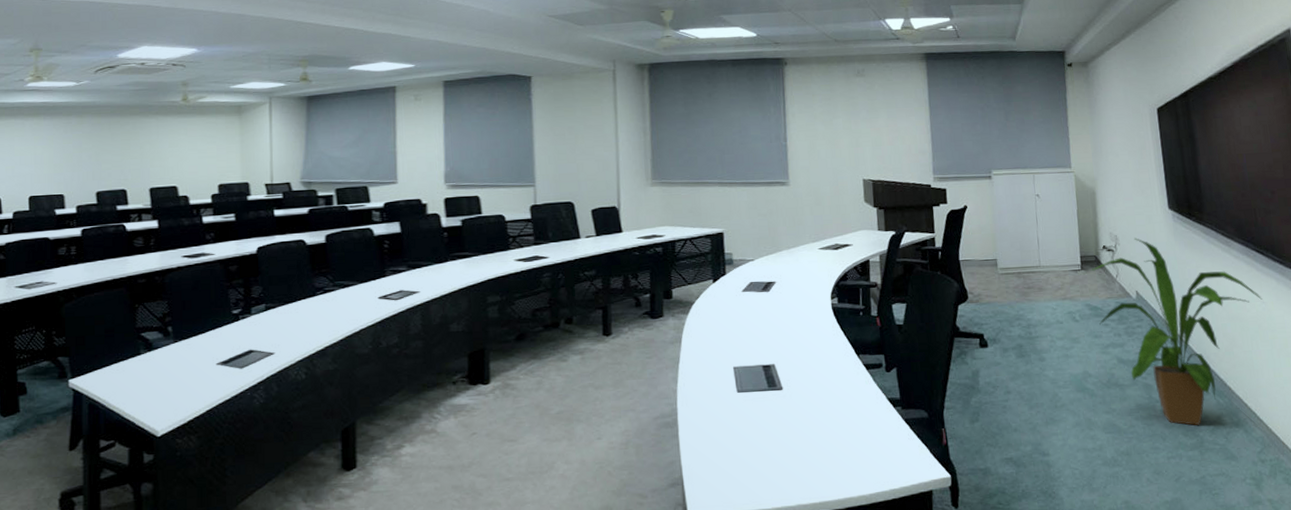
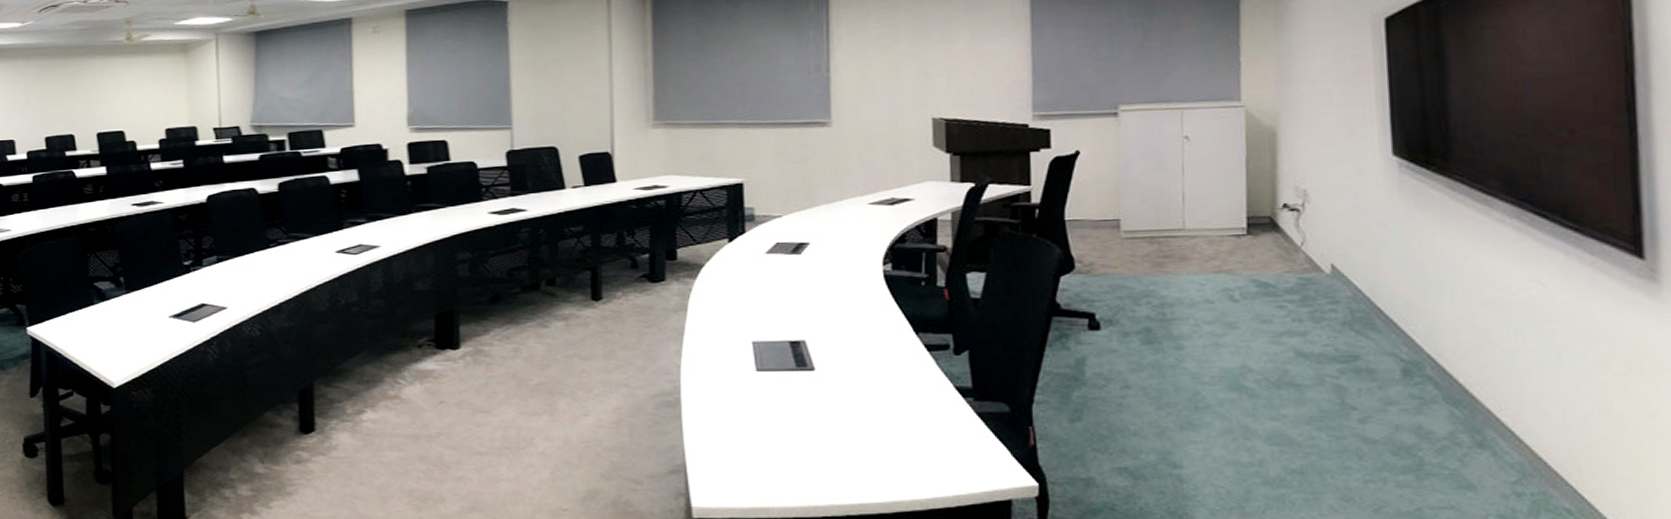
house plant: present [1090,238,1263,425] -> none [1261,193,1540,442]

